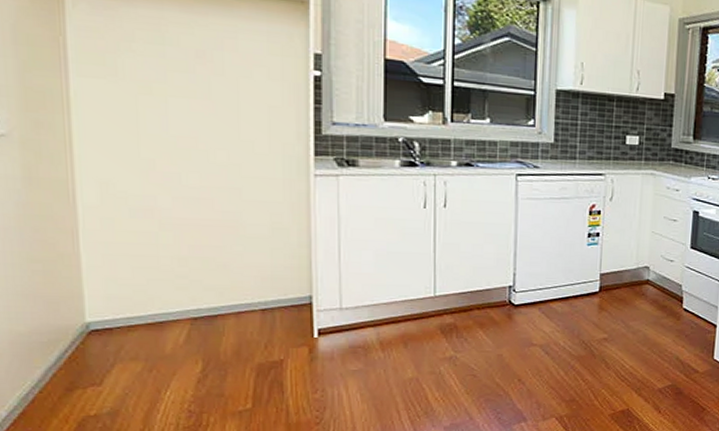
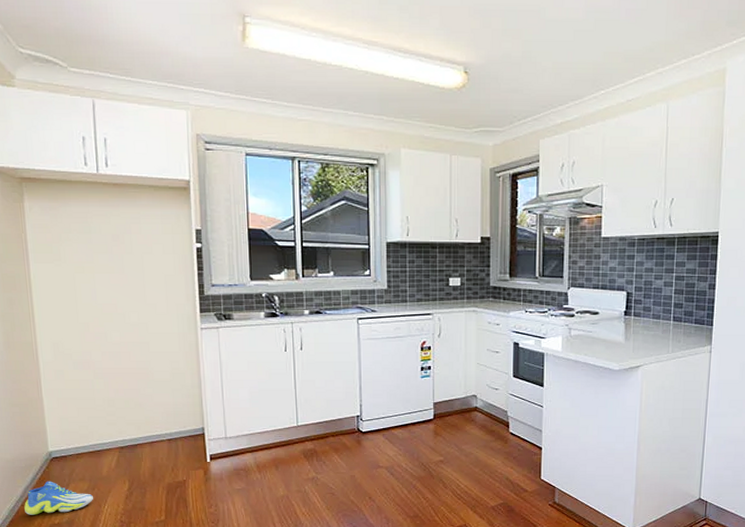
sneaker: none [43,360,149,405] -> present [24,481,93,515]

